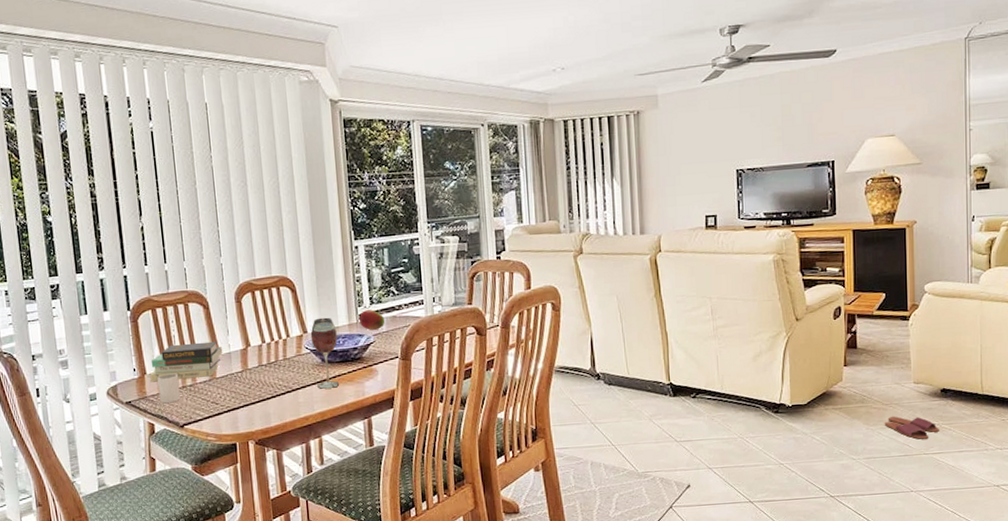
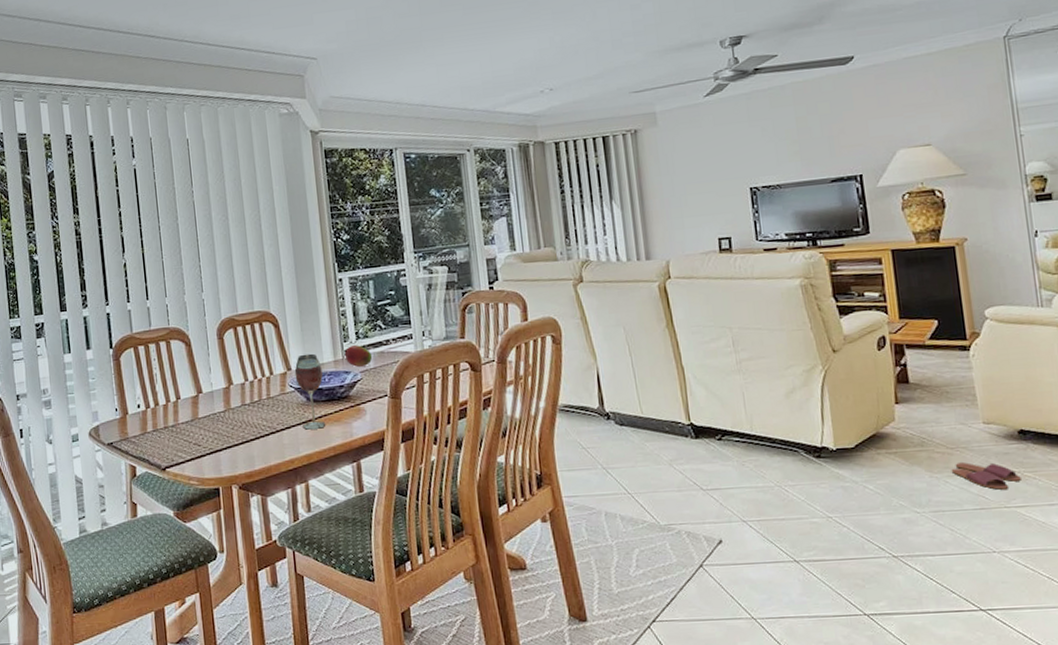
books: present [149,341,223,382] -> none [131,379,205,423]
cup: present [157,373,181,404] -> none [139,413,163,445]

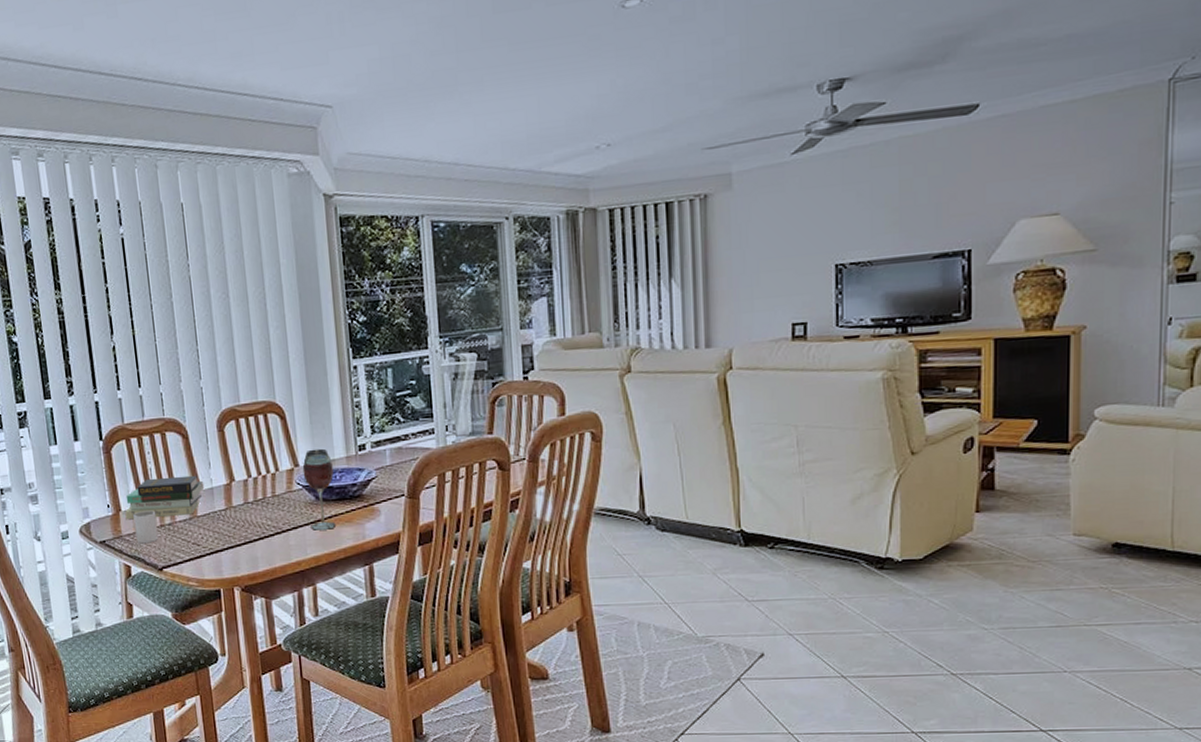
books: none [131,379,205,423] -> present [125,475,205,520]
cup: none [139,413,163,445] -> present [133,510,159,544]
fruit: present [344,345,373,368] -> none [358,440,389,465]
slippers: present [951,462,1021,490] -> none [1029,577,1108,607]

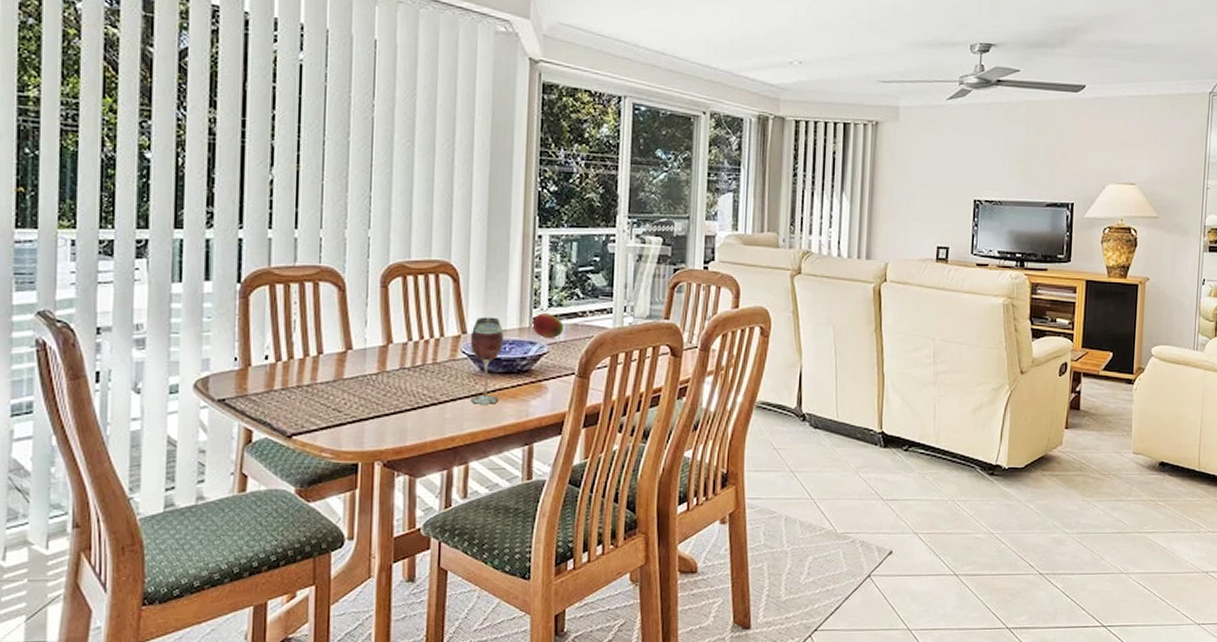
books: present [125,475,205,520] -> none [255,331,357,377]
cup: present [133,510,159,544] -> none [264,368,294,406]
fruit: none [358,440,389,465] -> present [532,313,564,339]

